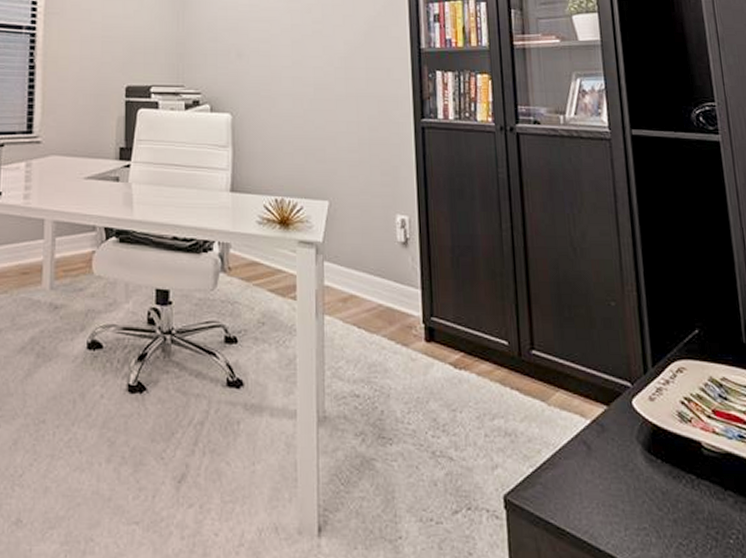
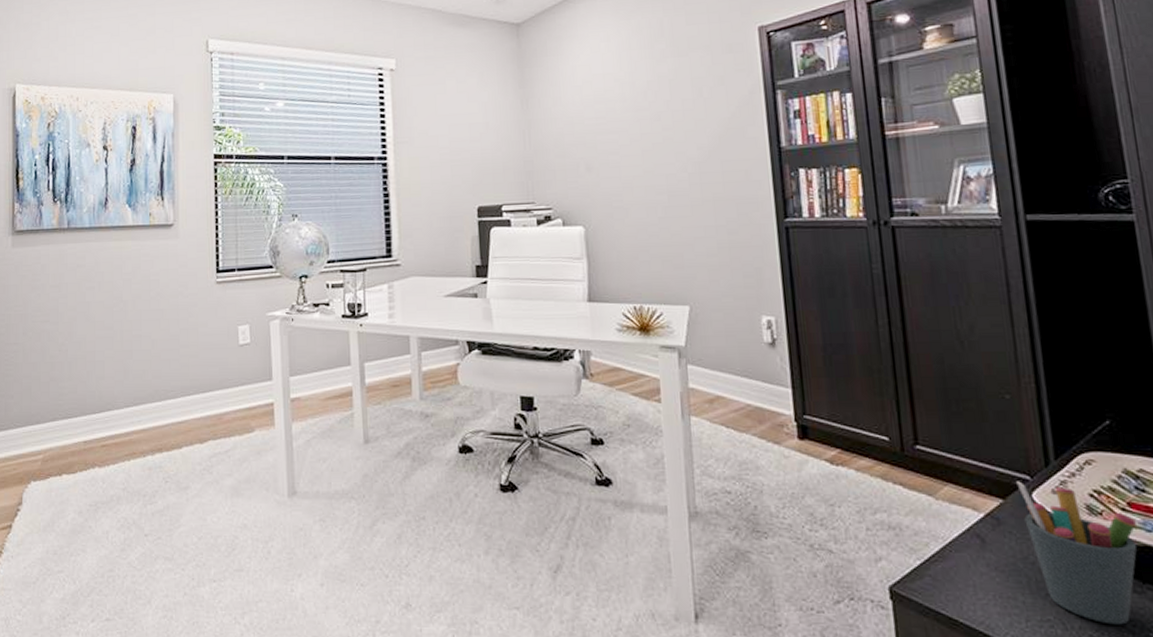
pen holder: none [619,388,721,532] -> present [1016,481,1138,625]

